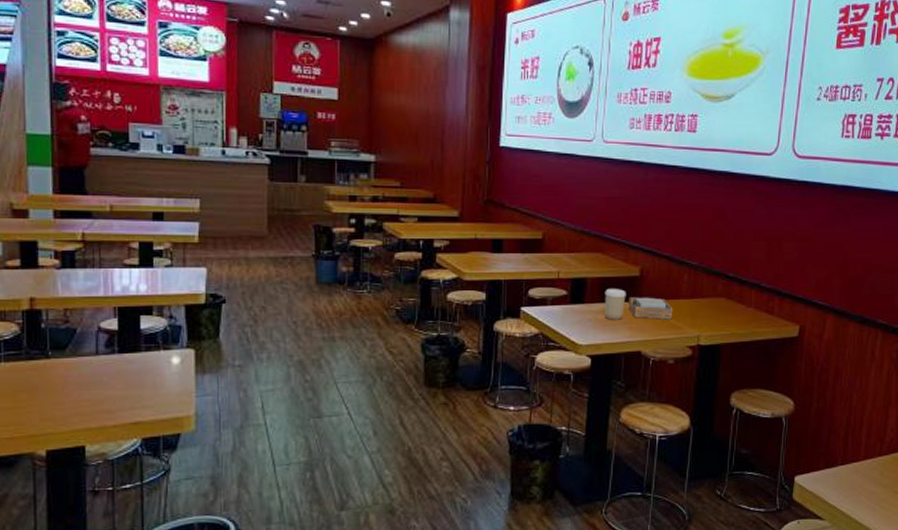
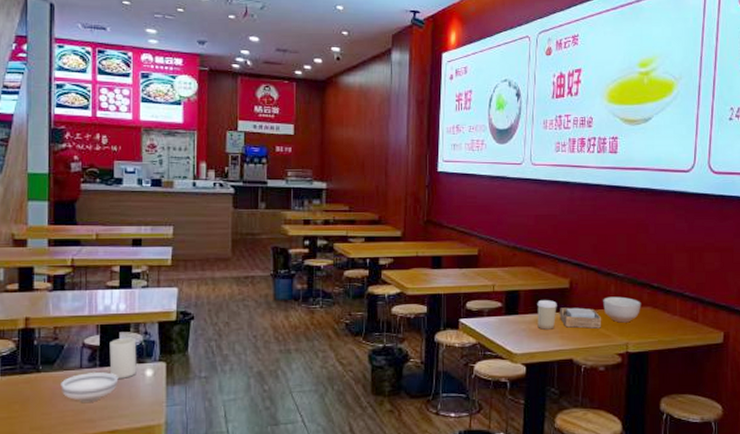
bowl: none [74,359,141,392] -> present [61,372,119,402]
cup: none [129,321,161,366] -> present [109,337,137,379]
bowl: none [675,286,715,314] -> present [603,296,641,323]

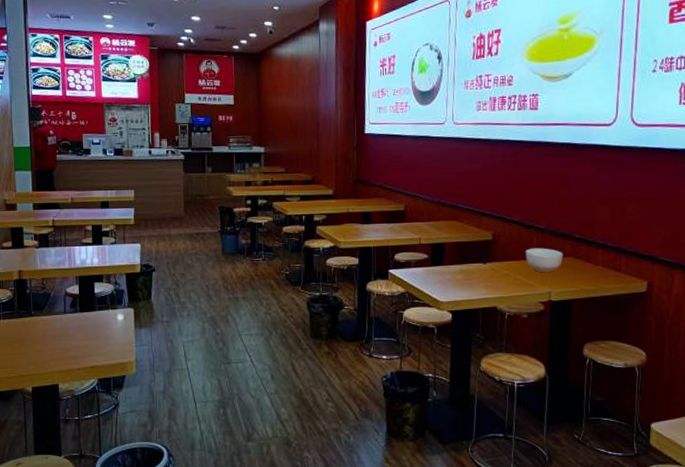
bowl: present [61,372,119,402] -> none [50,317,96,342]
cup: present [109,337,137,379] -> none [87,287,110,322]
cup: present [537,300,557,330] -> none [461,252,481,279]
napkin holder: present [560,307,602,329] -> none [483,258,525,278]

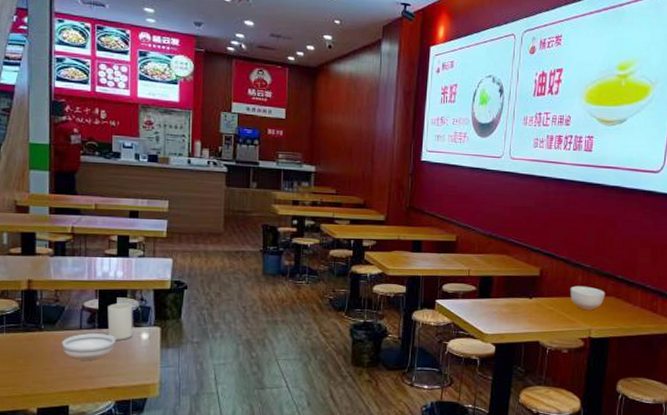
bowl: none [50,317,96,342] -> present [62,333,116,360]
cup: none [87,287,110,322] -> present [107,302,133,340]

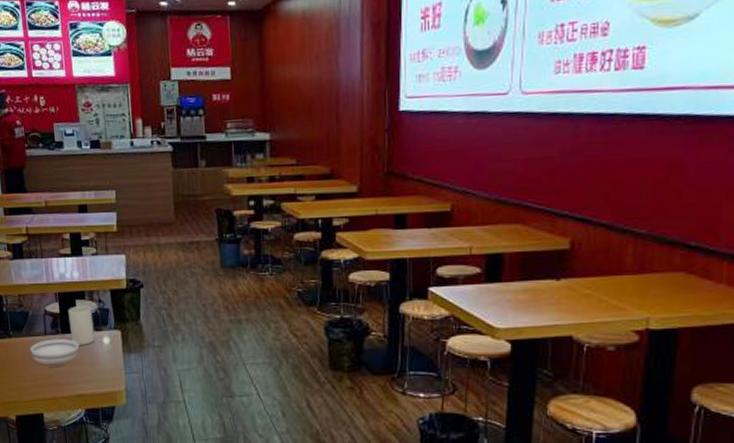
bowl: present [570,286,606,310] -> none [616,259,671,293]

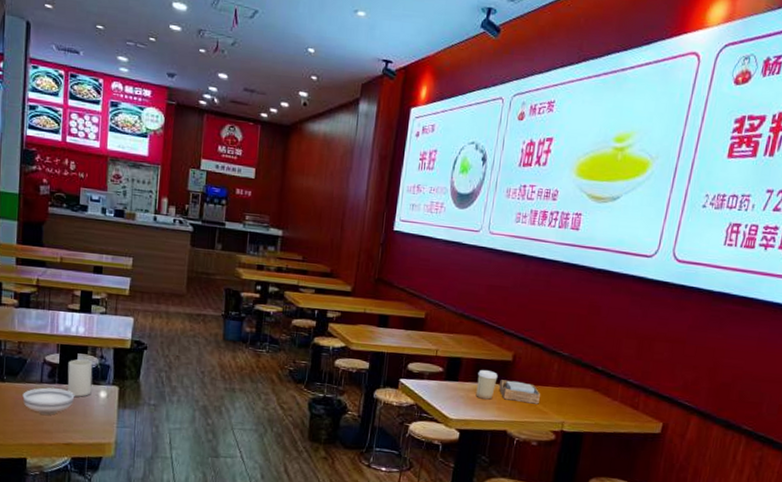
cup: none [526,265,553,300] -> present [476,370,498,400]
napkin holder: none [556,273,614,300] -> present [499,380,541,404]

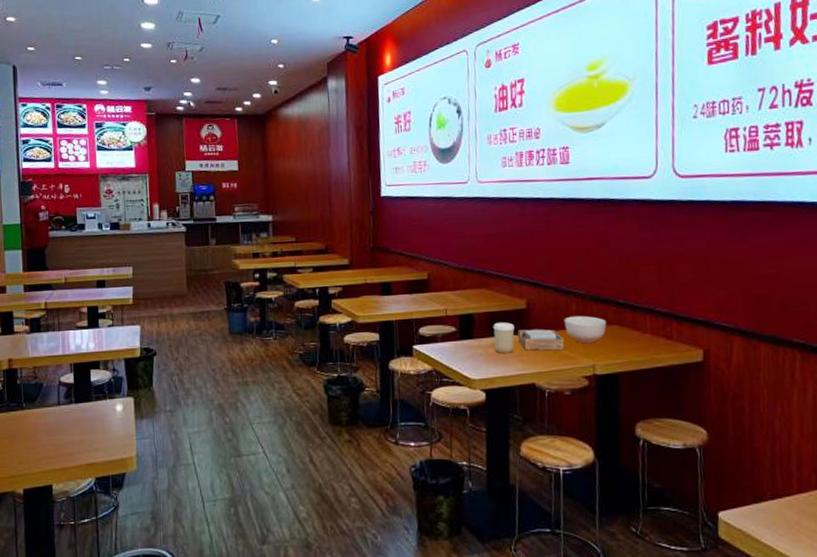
bowl: present [22,387,75,415] -> none [42,408,93,437]
cup: present [67,359,93,397] -> none [82,374,108,414]
bowl: none [544,374,583,402] -> present [564,315,607,344]

